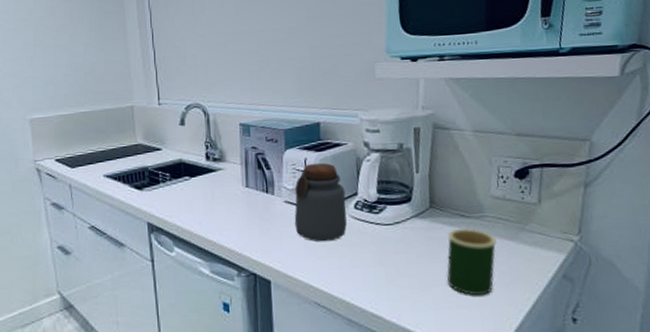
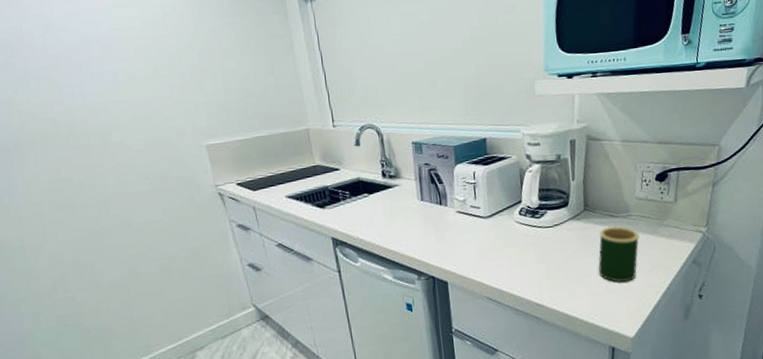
jar: present [294,163,347,242] -> none [465,175,513,246]

